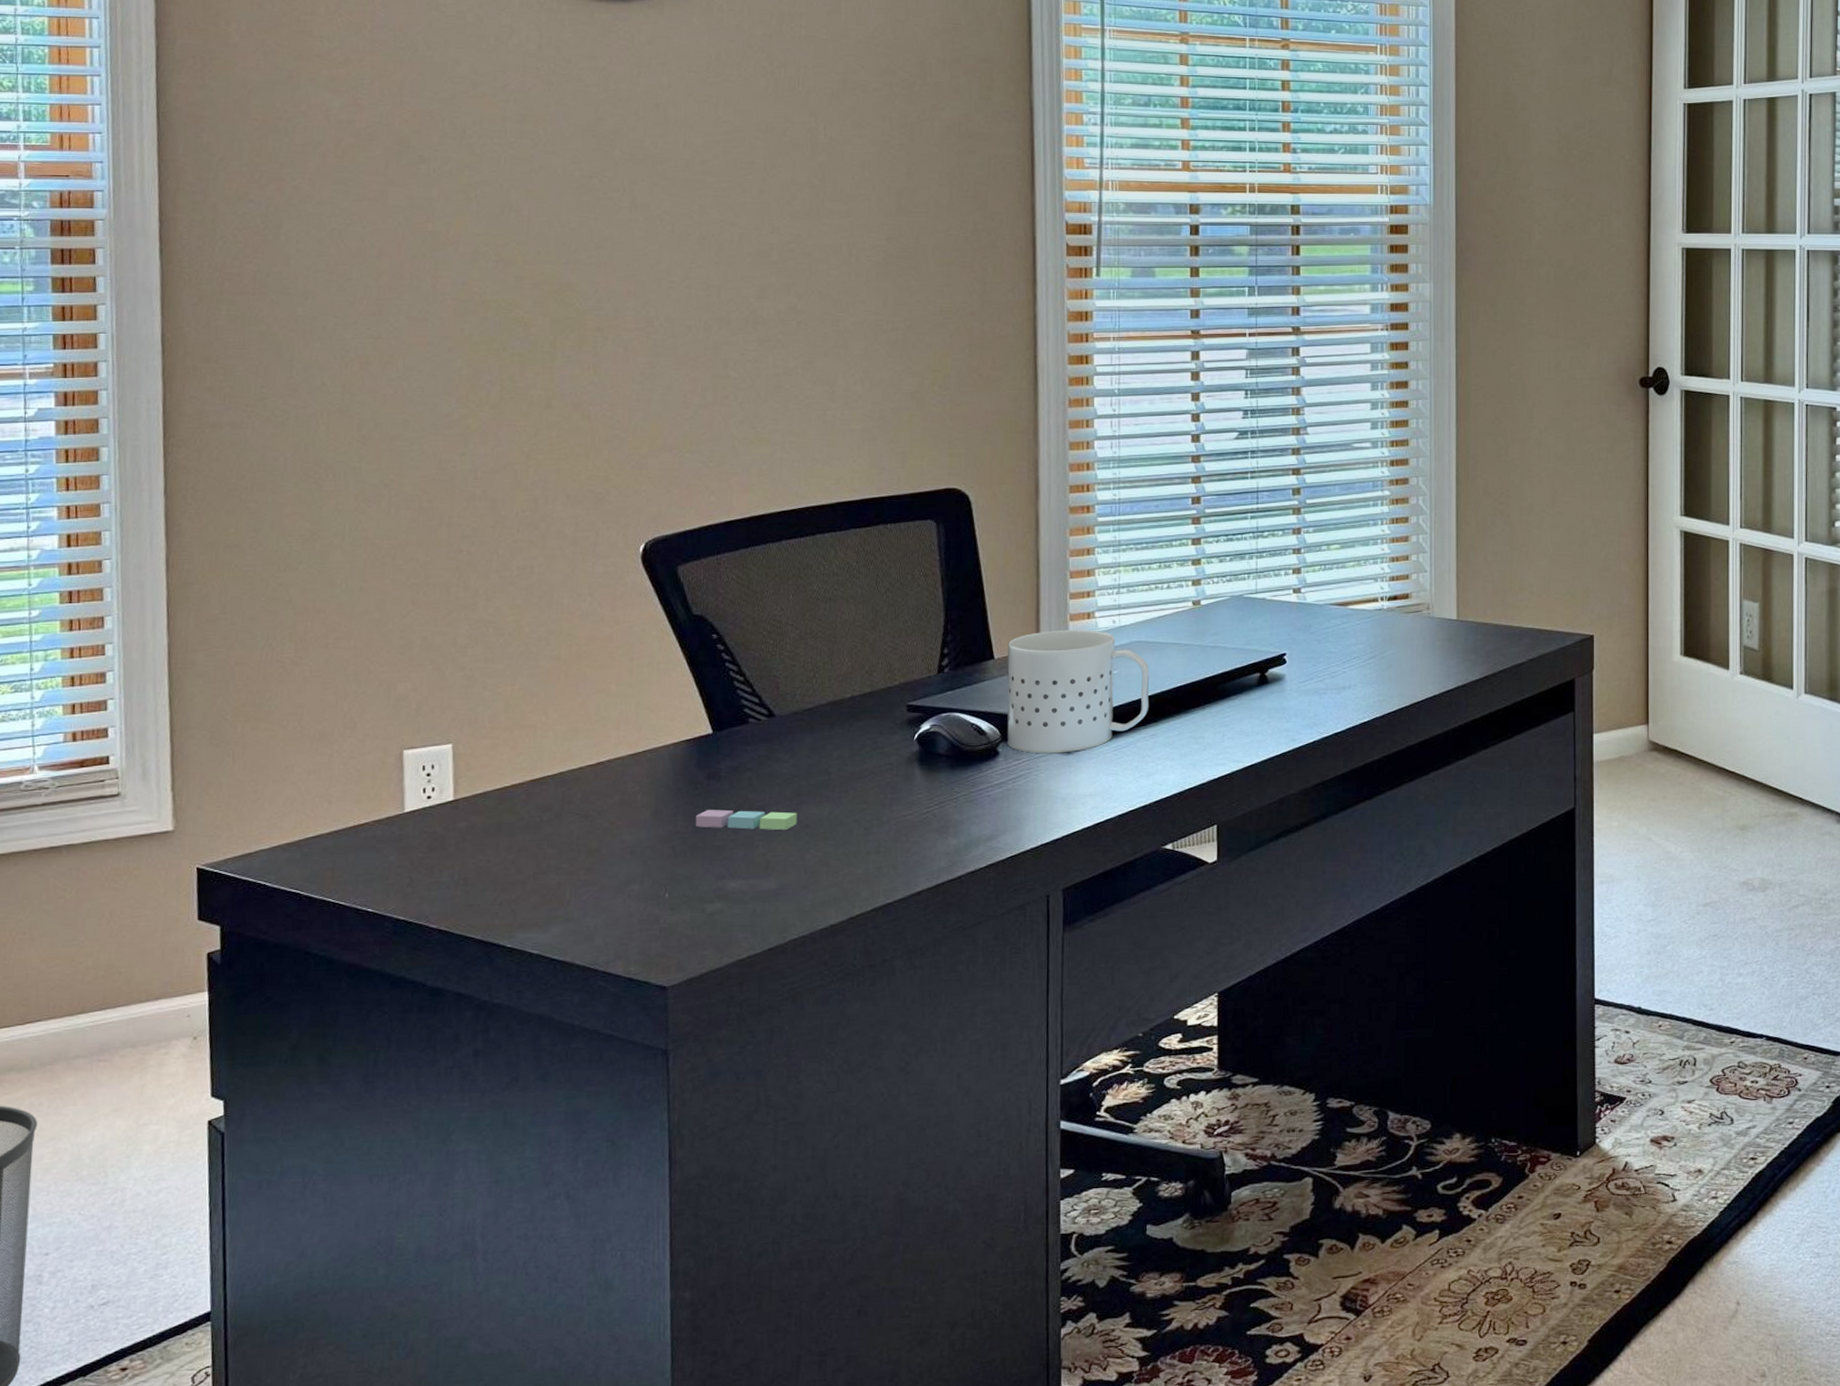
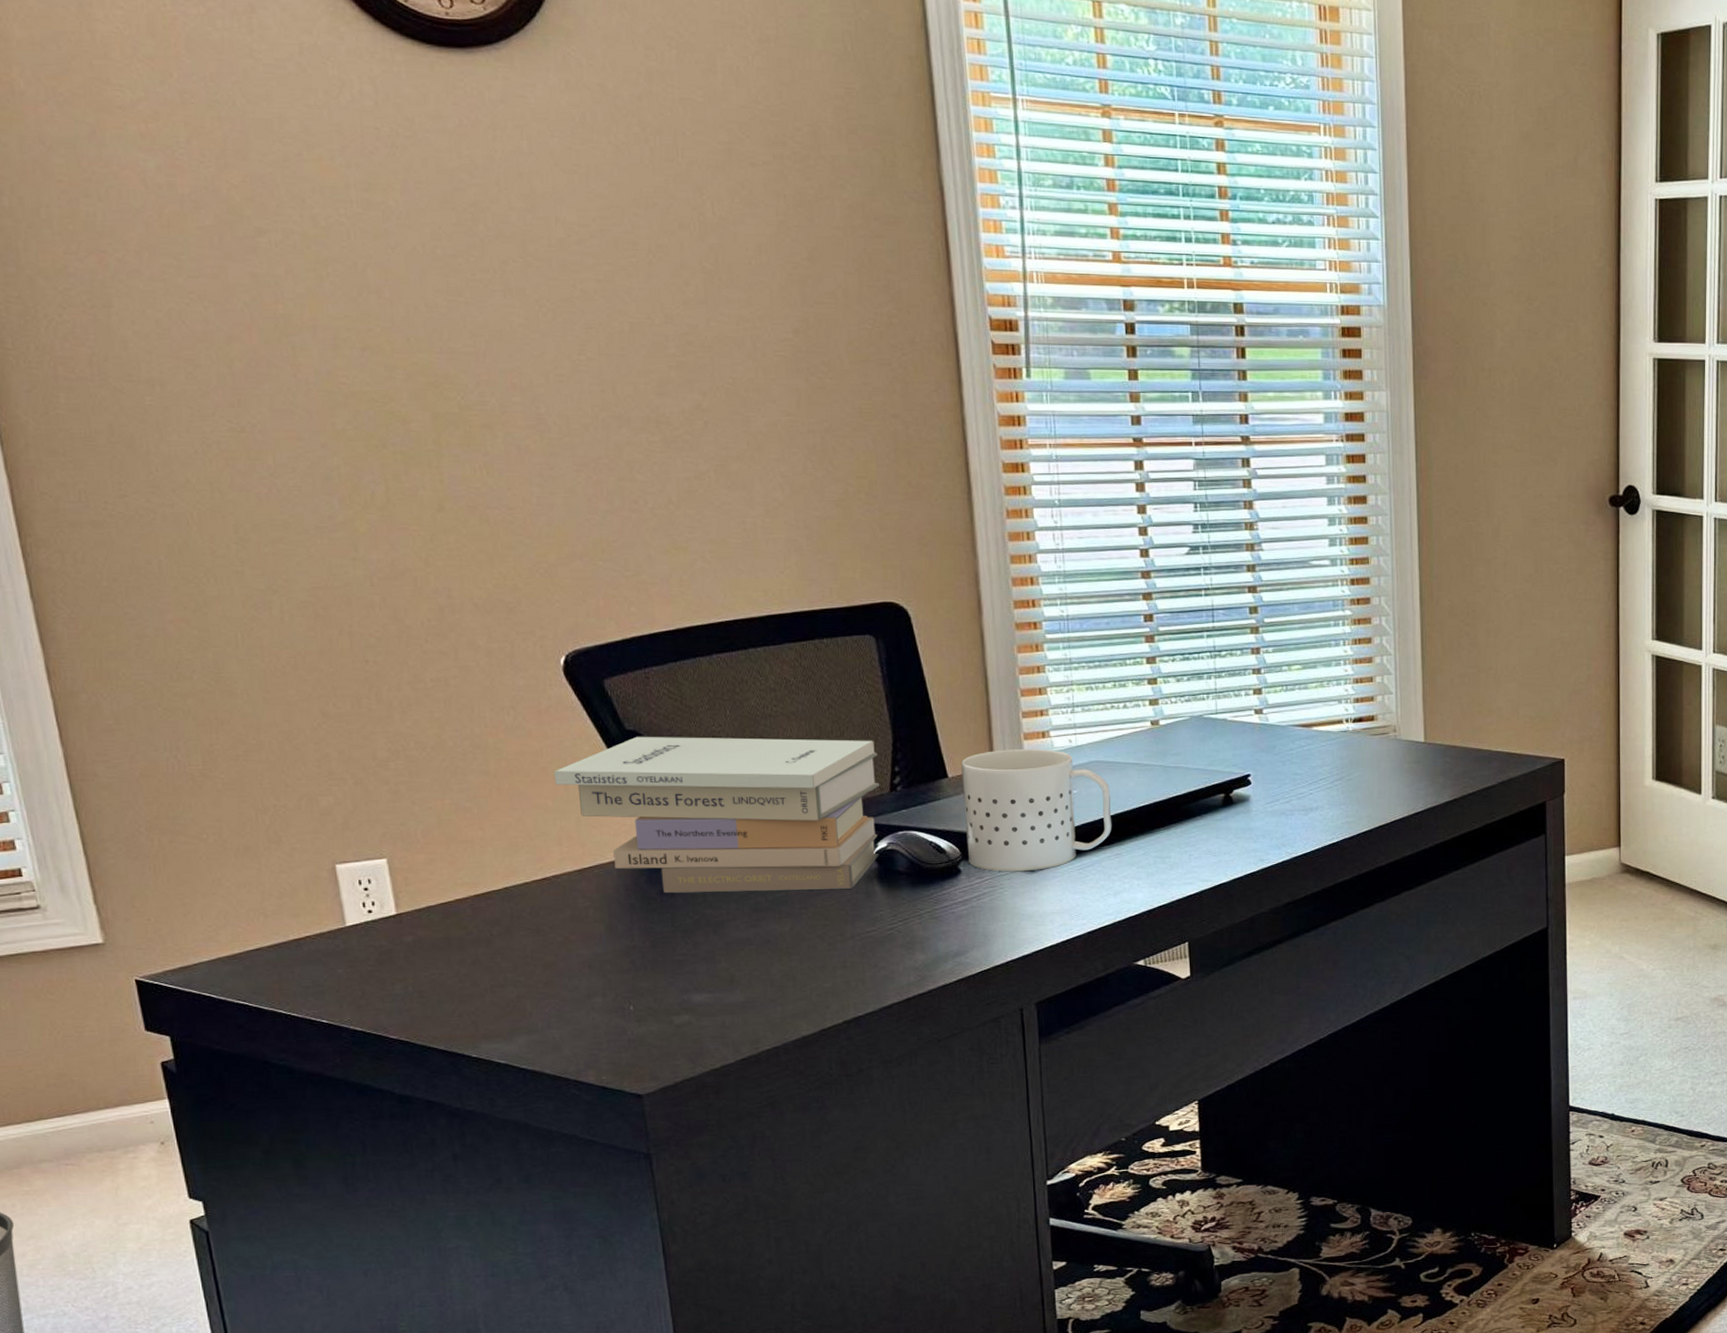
books: none [621,620,929,777] -> present [554,736,880,893]
sticky notes: present [695,809,797,831] -> none [652,925,758,946]

